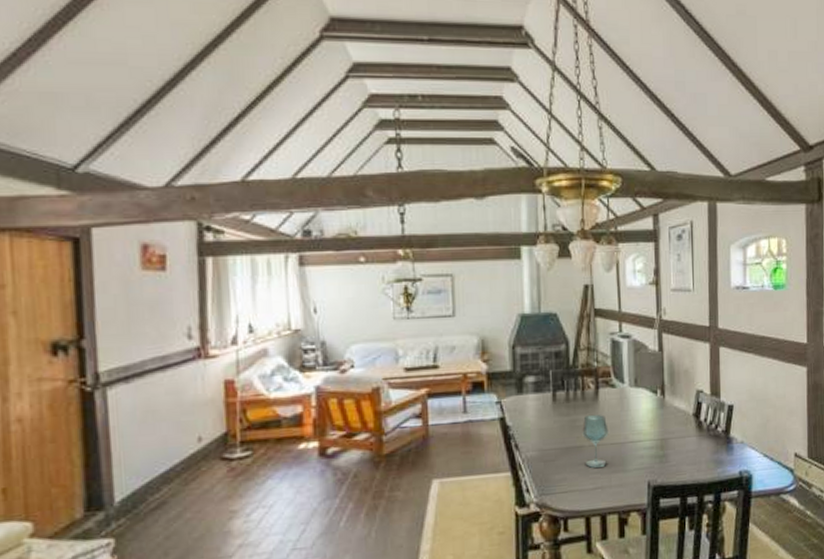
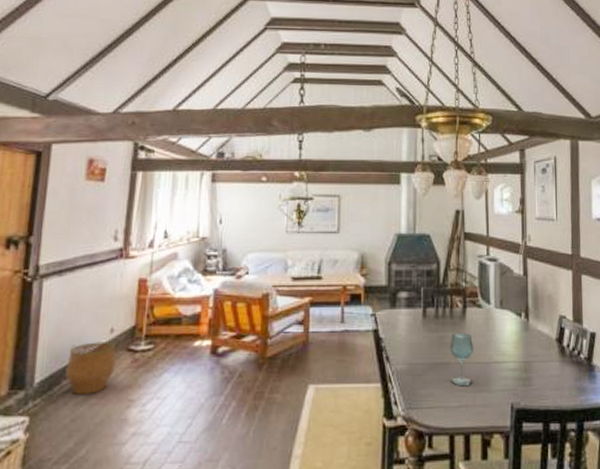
basket: none [150,451,210,511] -> present [65,342,116,396]

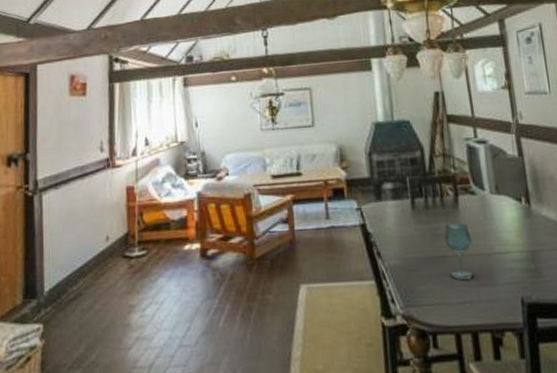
basket: present [65,342,116,396] -> none [70,249,114,303]

